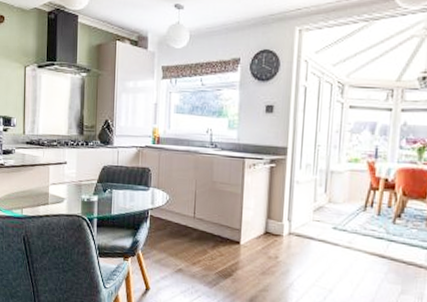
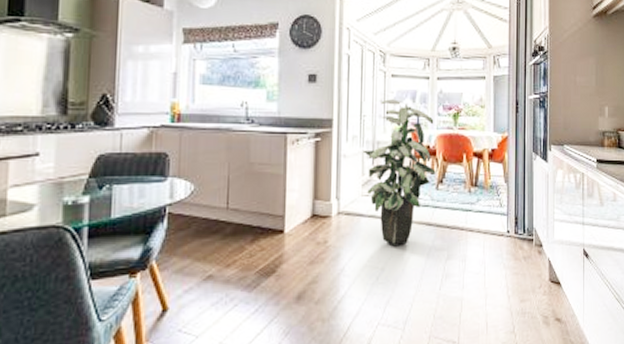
indoor plant: none [315,130,395,272] -> present [362,99,436,245]

